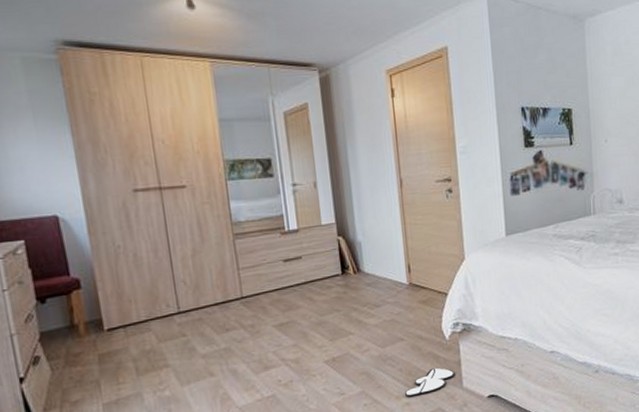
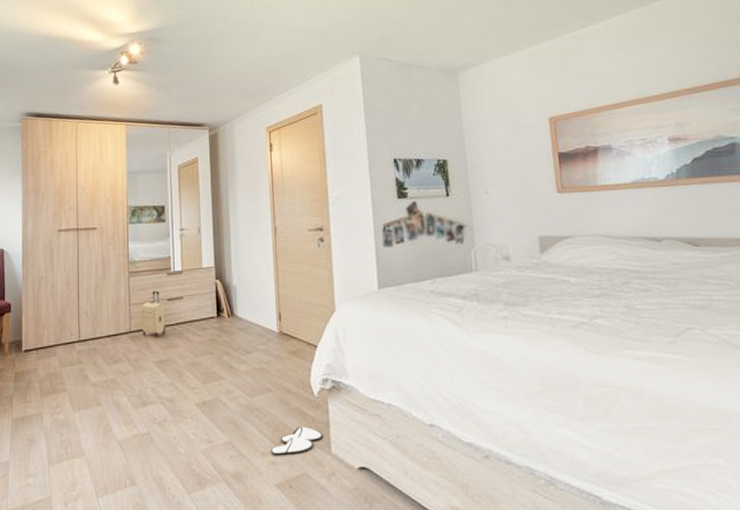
suitcase: none [252,252,284,302] -> present [141,291,165,338]

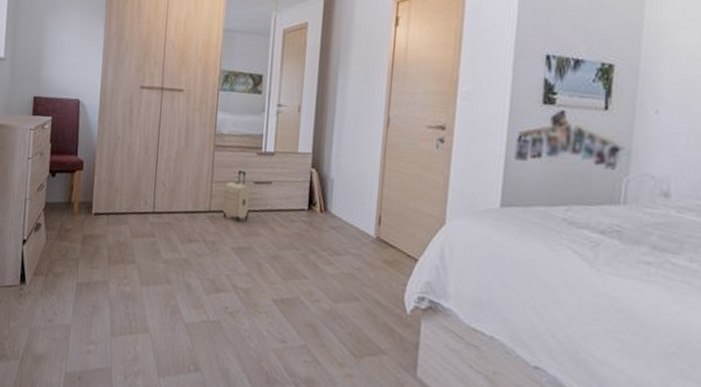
slippers: present [271,426,323,455] -> none [349,342,410,371]

